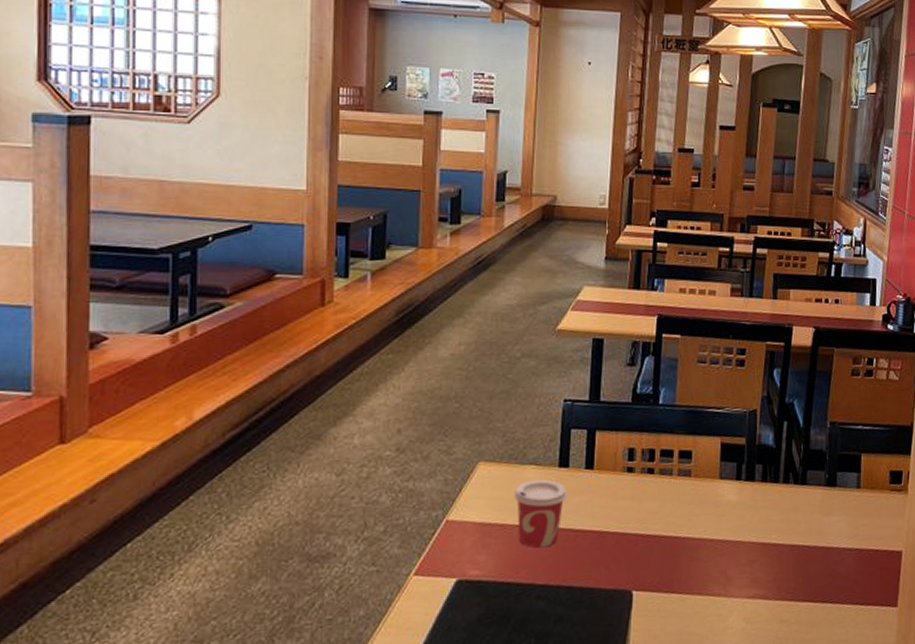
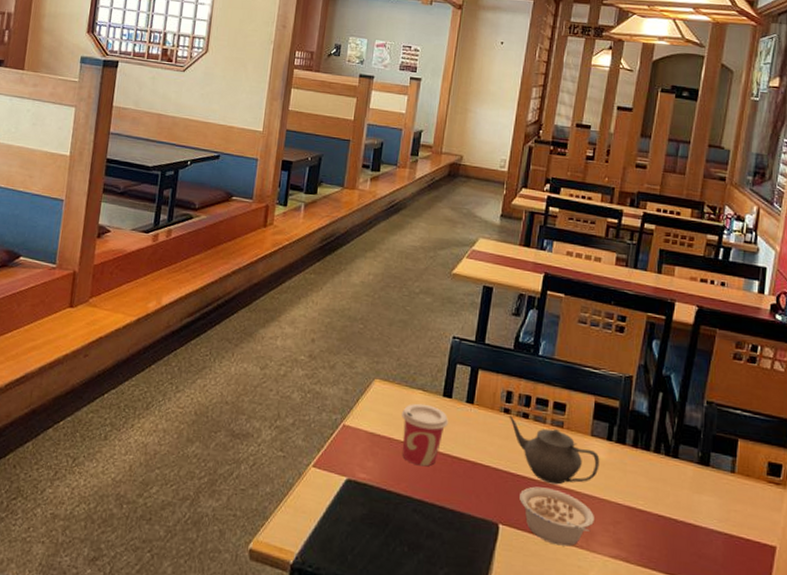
teapot: none [633,474,731,537] -> present [509,416,600,485]
legume: none [652,541,730,599] -> present [519,486,594,547]

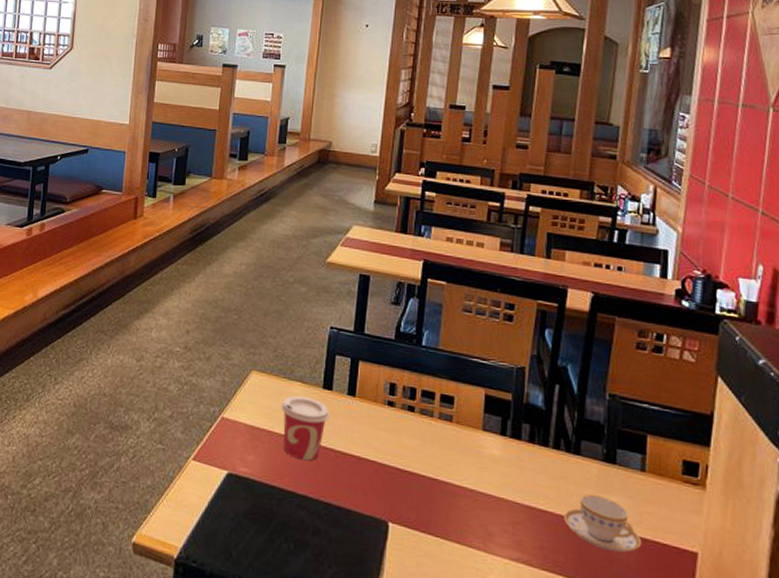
teapot: present [509,416,600,485] -> none [393,409,494,482]
legume: present [519,486,594,547] -> none [409,483,491,548]
teacup: none [659,495,729,548] -> present [563,494,642,553]

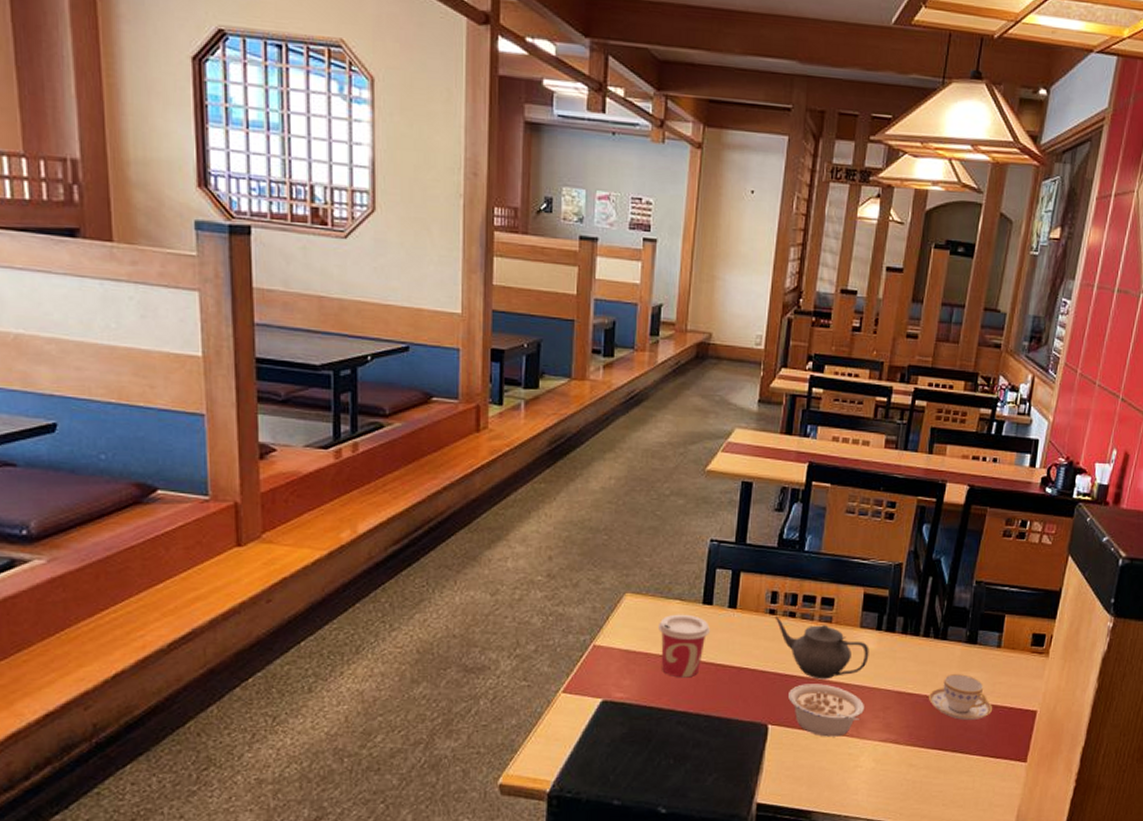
teapot: none [393,409,494,482] -> present [774,617,869,679]
legume: none [409,483,491,548] -> present [788,684,864,737]

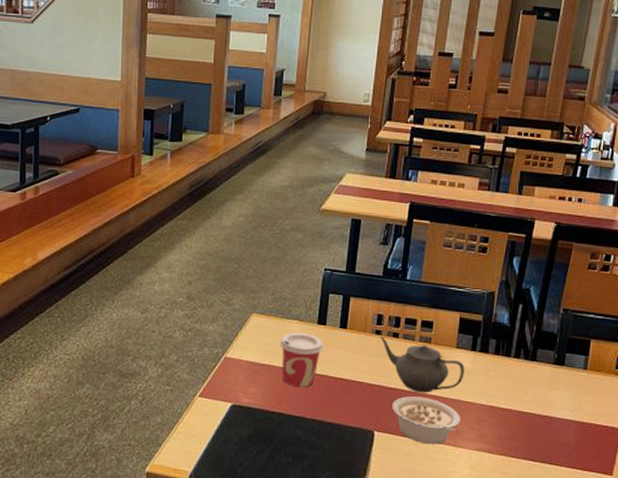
teacup: present [928,674,993,720] -> none [519,392,580,434]

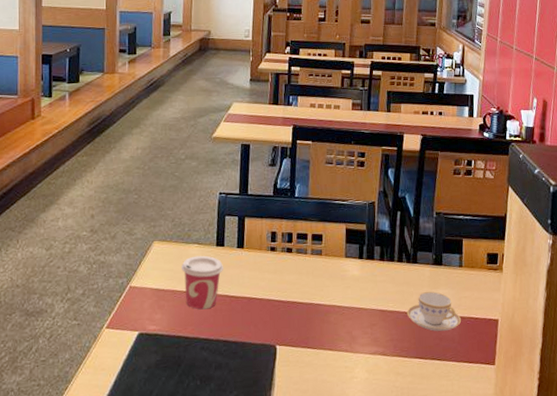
teapot: present [380,337,465,393] -> none [275,253,355,304]
legume: present [392,396,460,445] -> none [291,307,355,353]
teacup: none [519,392,580,434] -> present [406,291,462,331]

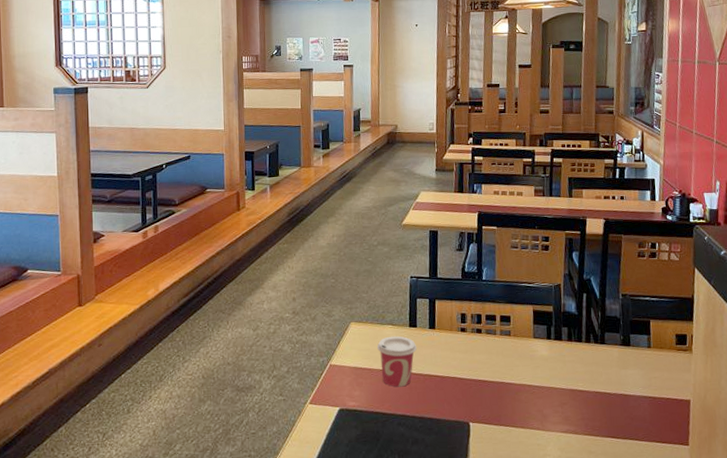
teacup: present [406,291,462,331] -> none [596,372,653,411]

